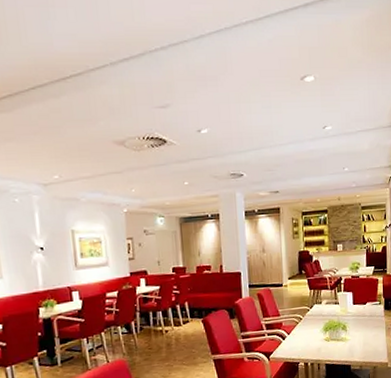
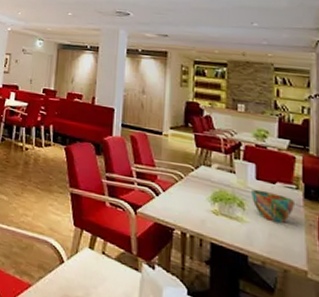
cup: none [351,311,379,334] -> present [252,190,294,223]

